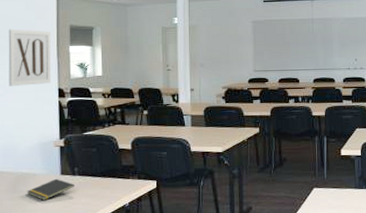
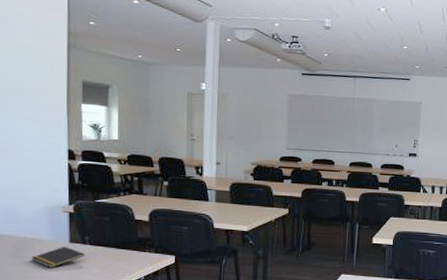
wall art: present [8,29,52,86] -> none [10,78,61,144]

